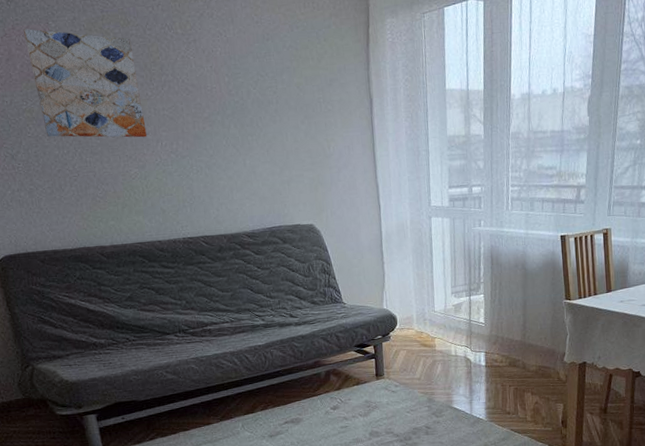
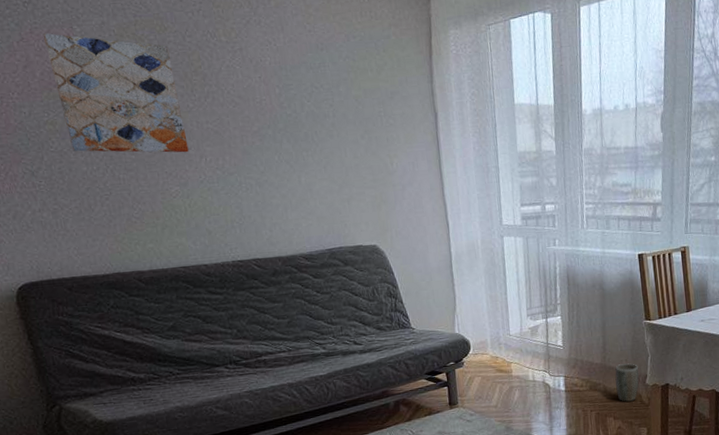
plant pot: none [534,341,558,379] -> present [615,363,639,402]

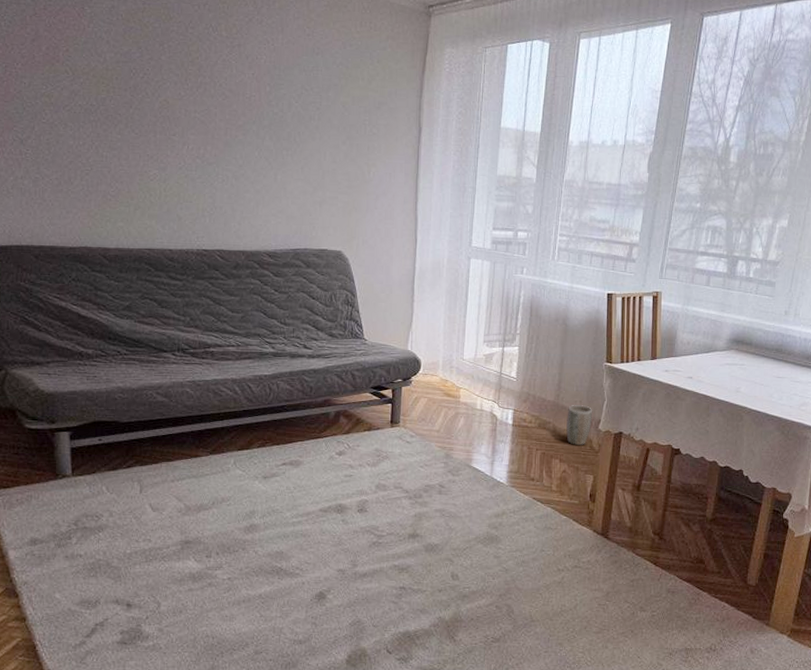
wall art: present [43,33,189,153] -> none [55,11,174,138]

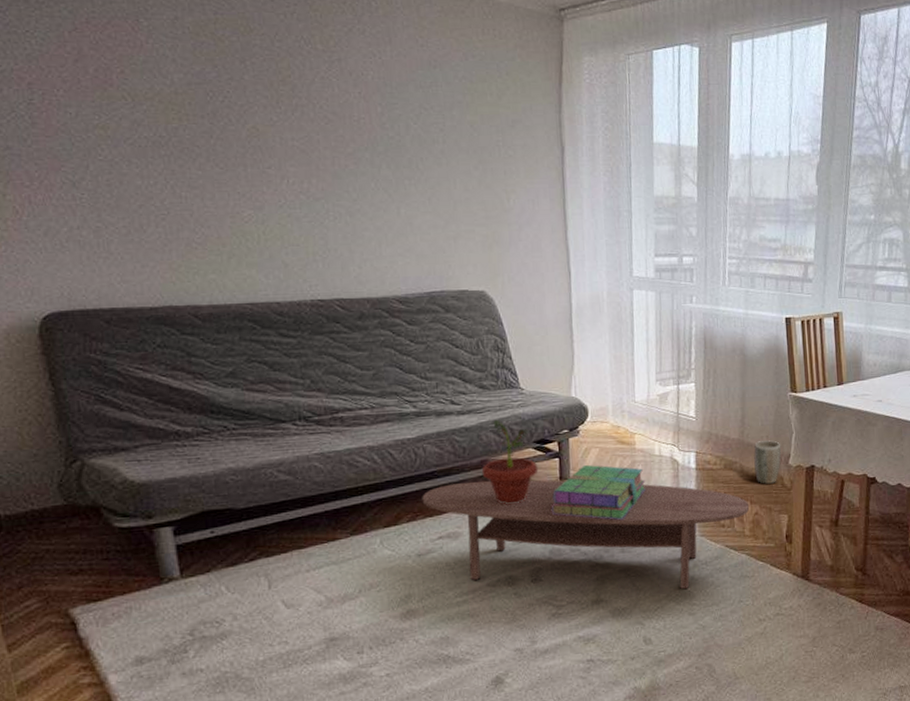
coffee table: none [272,417,559,533] -> present [422,480,750,589]
potted plant: none [324,364,373,440] -> present [481,419,539,504]
stack of books: none [380,412,467,465] -> present [551,464,646,521]

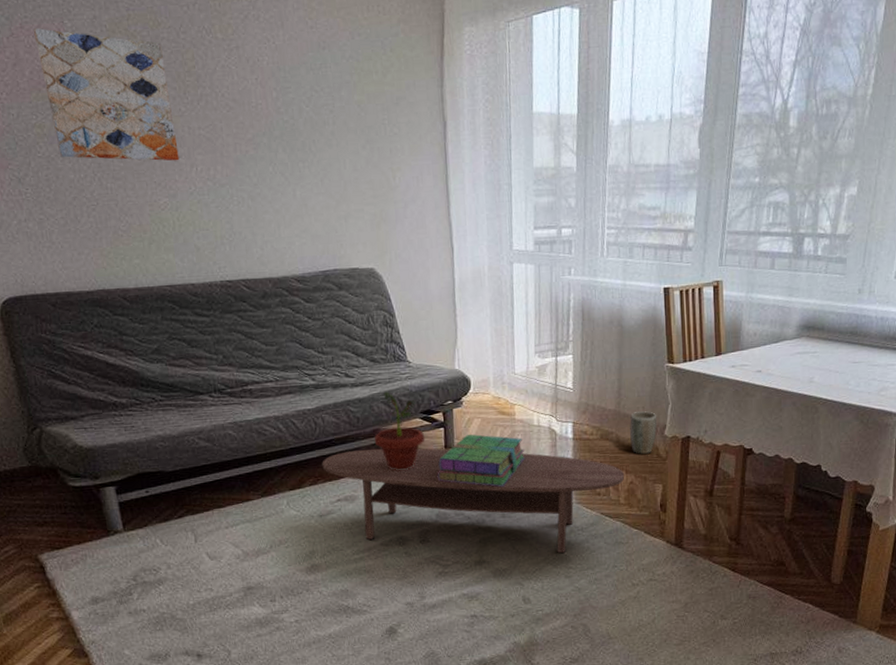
wall art: none [101,25,268,172] -> present [33,28,180,161]

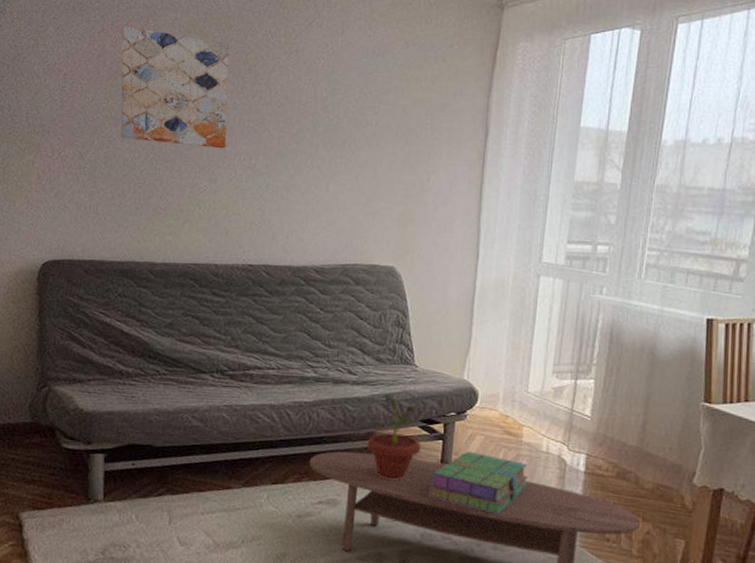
plant pot: present [630,411,657,454] -> none [651,452,686,502]

